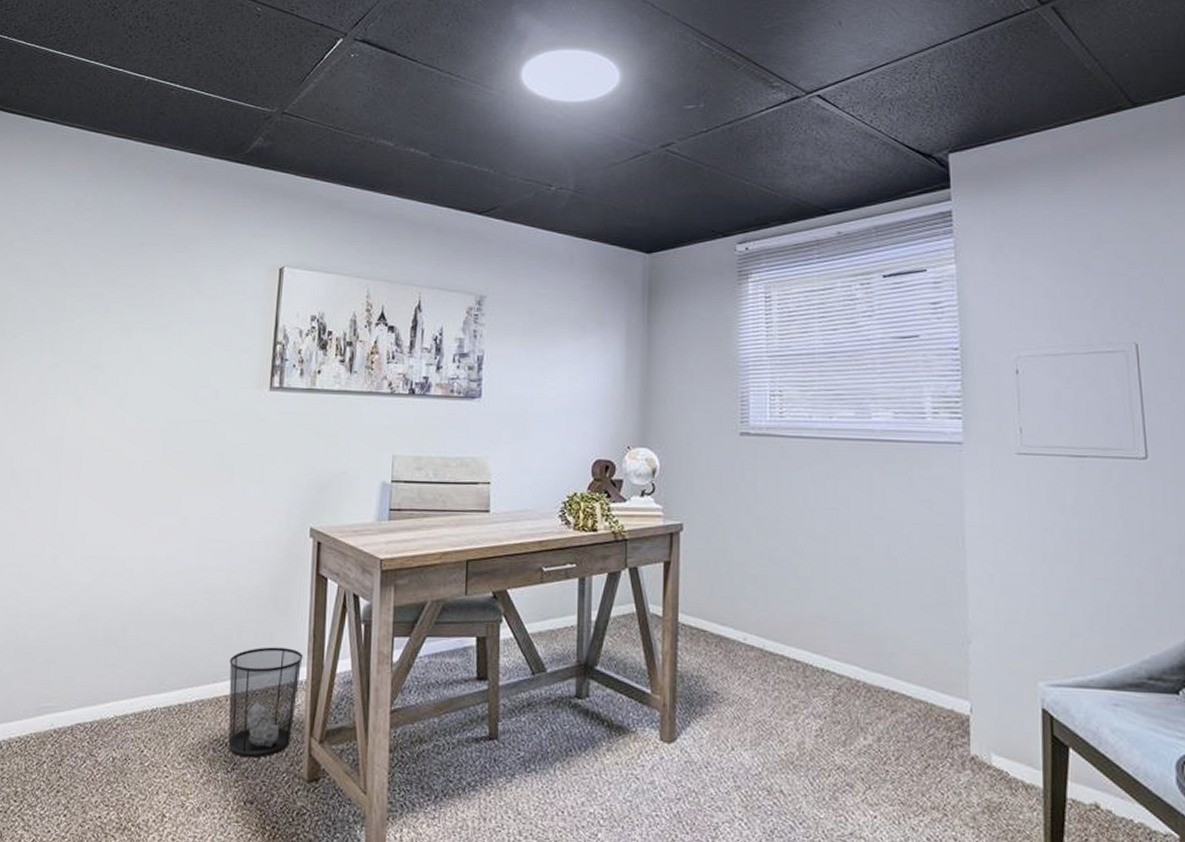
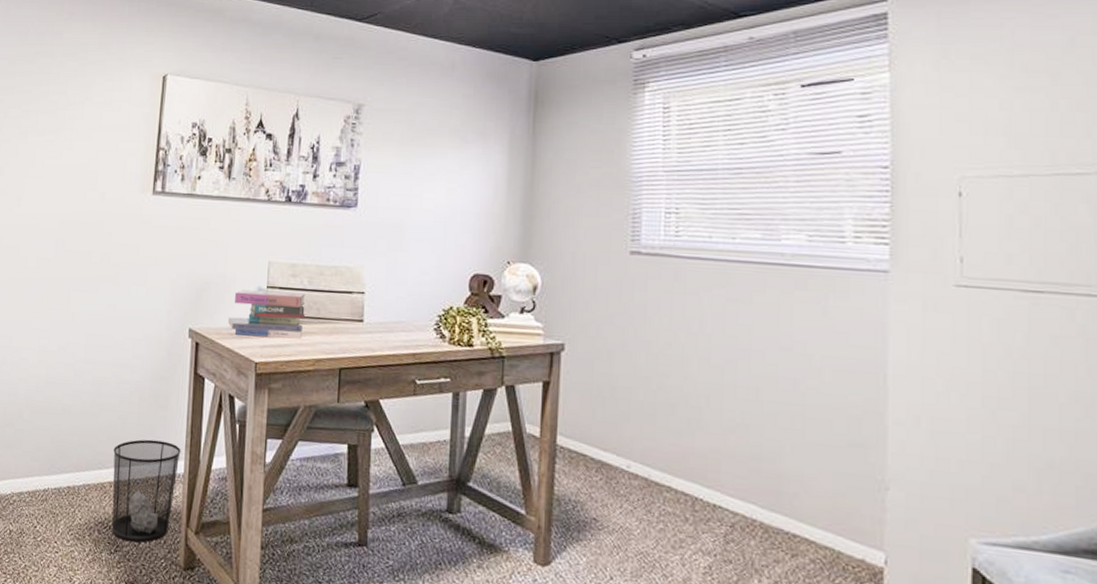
books: none [351,485,431,533] -> present [227,289,306,339]

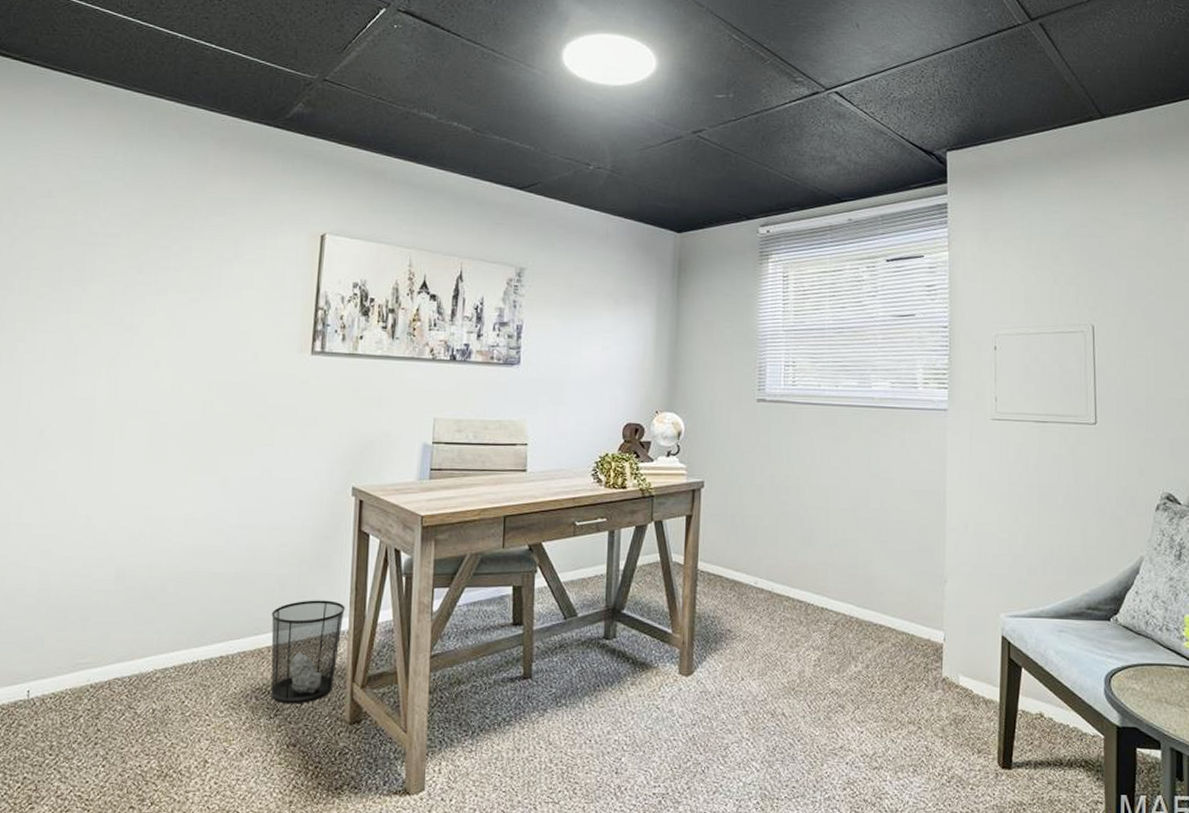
books: present [227,289,306,339] -> none [392,446,471,491]

